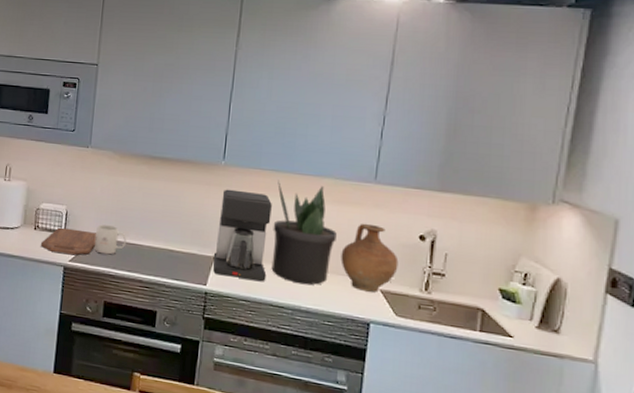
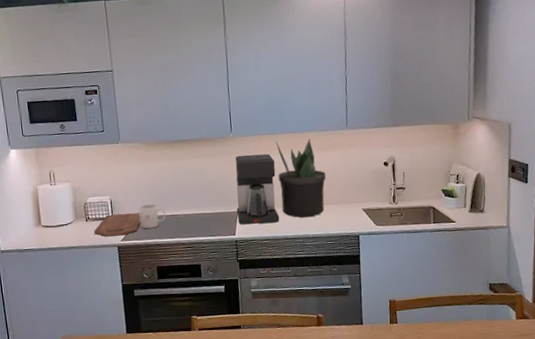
ceramic jug: present [340,223,399,293] -> none [331,161,373,213]

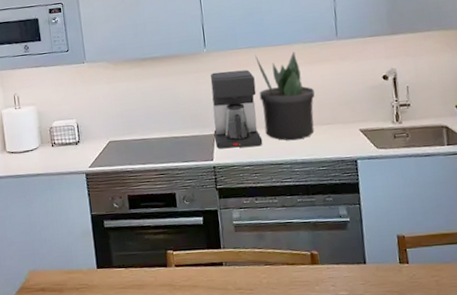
cutting board: present [94,213,141,237] -> none [60,137,110,163]
mug: present [139,204,166,229] -> none [107,127,137,155]

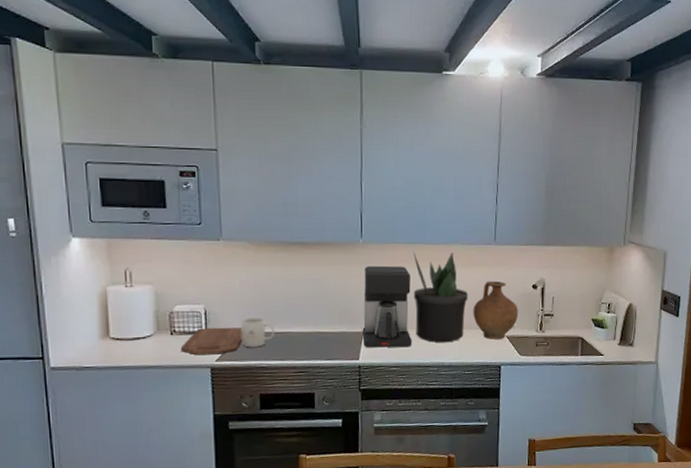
cutting board: none [60,137,110,163] -> present [180,327,243,355]
mug: none [107,127,137,155] -> present [241,318,275,348]
ceramic jug: none [321,75,371,134] -> present [473,280,519,340]

